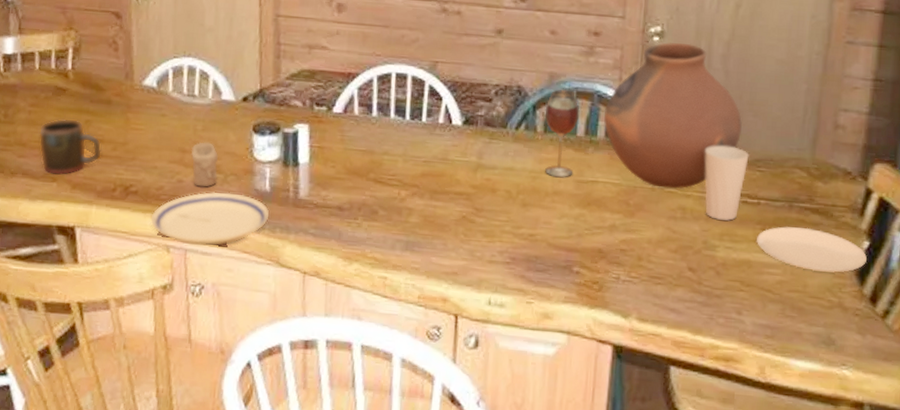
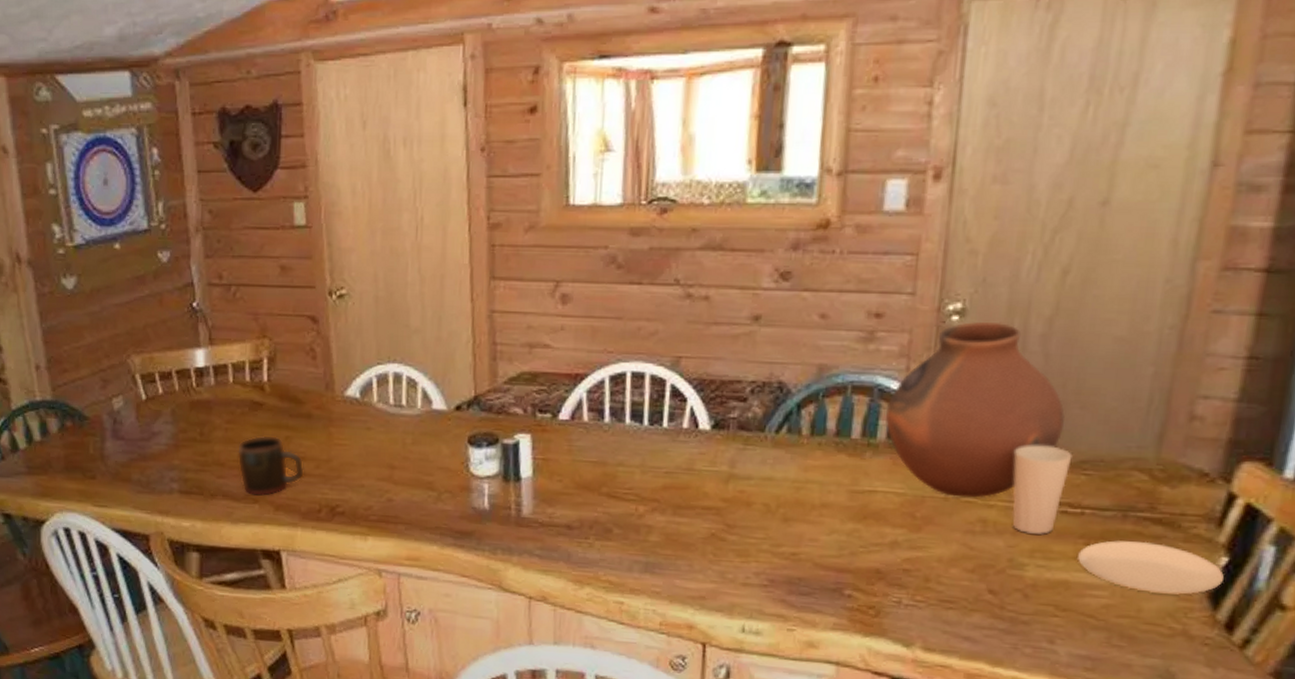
plate: present [151,191,270,247] -> none [360,511,490,571]
candle: present [190,142,218,187] -> none [400,457,431,506]
wineglass: present [545,90,579,177] -> none [811,385,855,487]

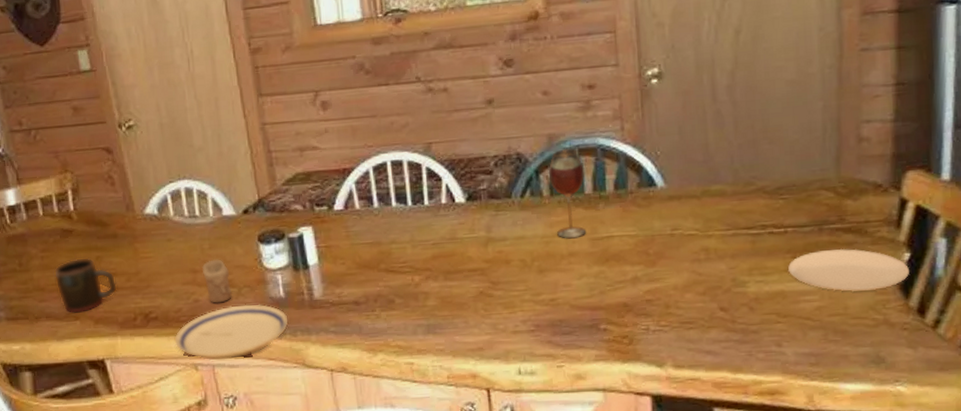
plate: none [360,511,490,571] -> present [174,304,288,361]
candle: none [400,457,431,506] -> present [202,259,232,303]
wineglass: none [811,385,855,487] -> present [549,149,586,238]
vase: present [885,322,1065,498] -> none [609,79,758,232]
cup: present [1012,445,1073,534] -> none [722,178,770,255]

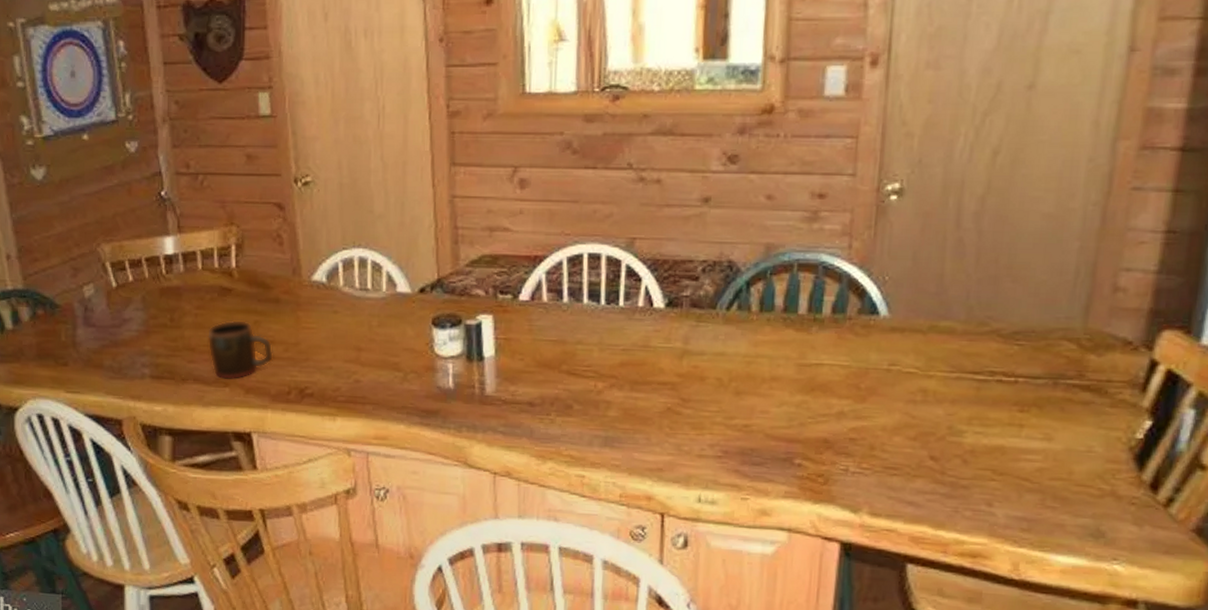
plate: present [174,304,288,361] -> none [329,391,455,449]
candle: present [202,259,232,303] -> none [367,339,397,387]
wineglass: present [549,149,586,238] -> none [761,263,801,361]
plate: present [788,248,909,292] -> none [1012,407,1148,457]

